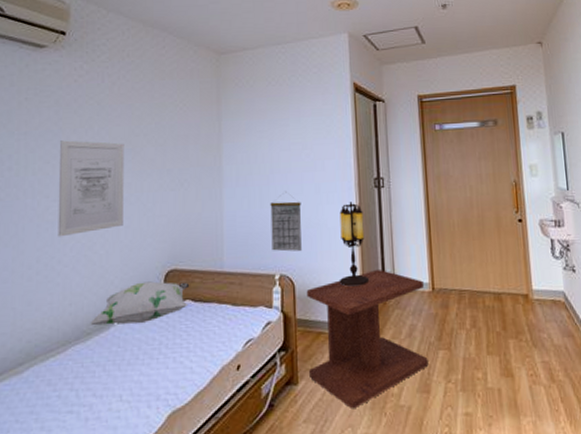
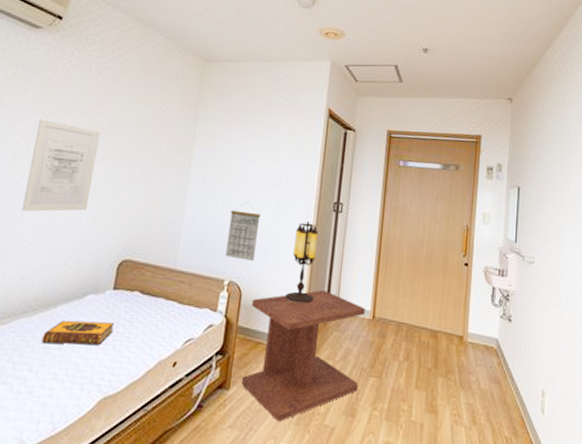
decorative pillow: present [90,281,190,326] -> none [38,267,141,307]
hardback book: none [100,334,171,367] -> present [41,320,115,345]

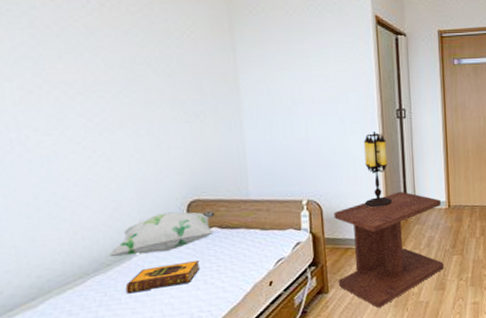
wall art: present [21,119,101,212] -> none [43,68,134,172]
decorative pillow: none [38,267,141,307] -> present [108,211,215,257]
calendar: present [225,202,261,261] -> none [294,123,328,179]

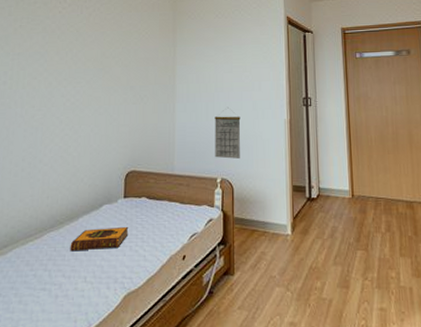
decorative pillow: present [108,211,215,257] -> none [63,180,146,216]
calendar: none [294,123,328,179] -> present [215,107,241,159]
side table: present [333,192,444,308] -> none [243,177,348,298]
table lamp: present [364,132,393,208] -> none [271,118,298,191]

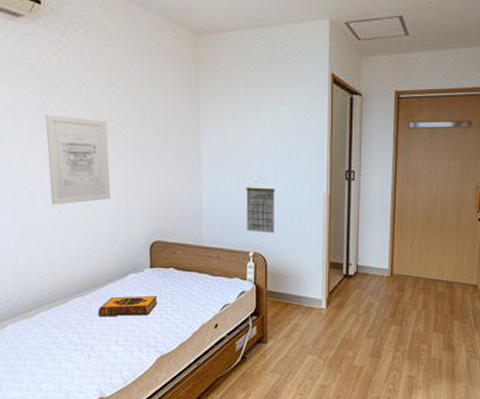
wall art: none [40,60,97,140] -> present [46,114,110,205]

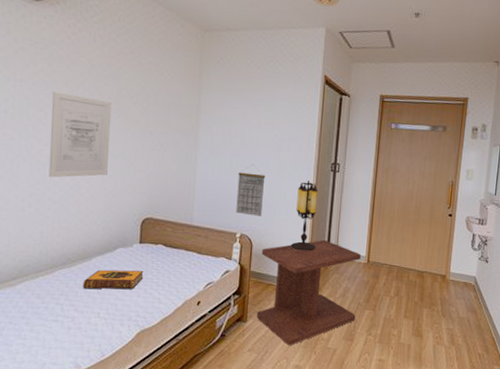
side table: none [277,254,383,365] -> present [257,240,361,345]
table lamp: none [307,192,335,267] -> present [290,181,318,251]

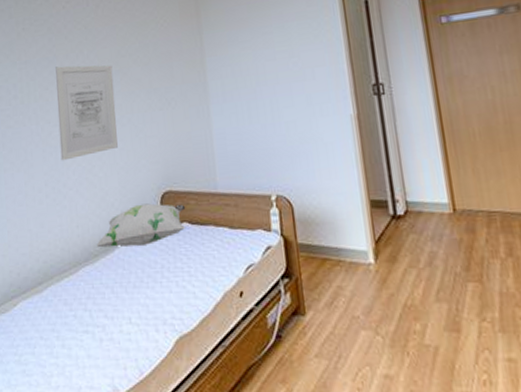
decorative pillow: none [75,225,163,258] -> present [96,203,186,248]
hardback book: present [82,269,144,290] -> none [108,257,172,289]
calendar: present [236,165,266,216] -> none [259,105,298,170]
side table: present [257,240,361,345] -> none [306,188,456,344]
table lamp: present [290,181,318,251] -> none [336,112,377,208]

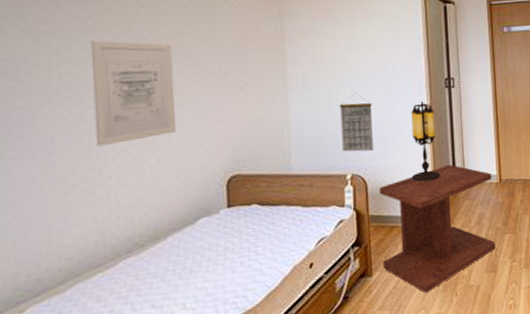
decorative pillow: present [96,203,186,248] -> none [143,186,256,237]
calendar: none [259,105,298,170] -> present [340,93,373,152]
side table: none [306,188,456,344] -> present [379,165,496,293]
table lamp: none [336,112,377,208] -> present [411,102,441,182]

